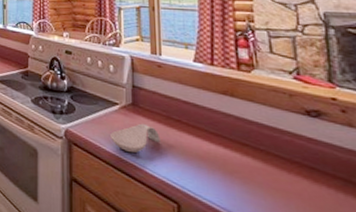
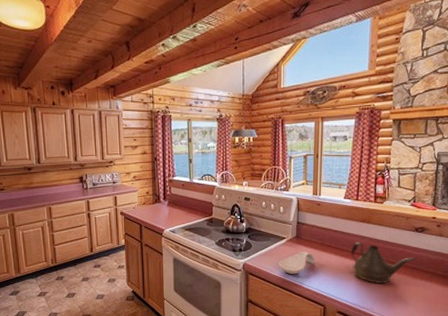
teapot: none [210,121,315,185] -> present [350,242,417,284]

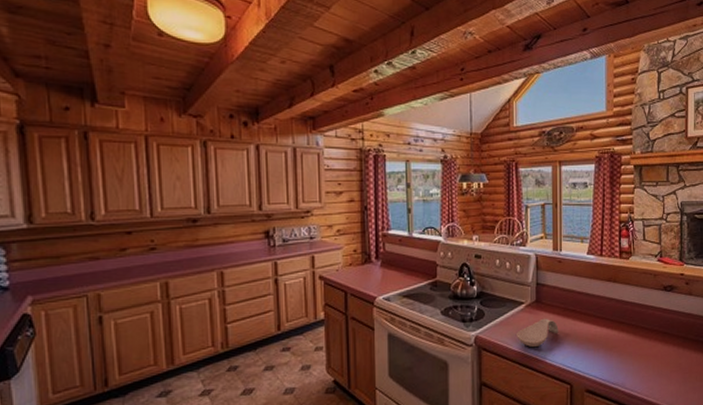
teapot: present [350,242,417,284] -> none [597,305,667,354]

